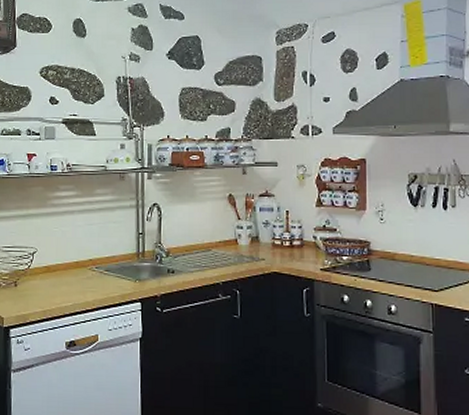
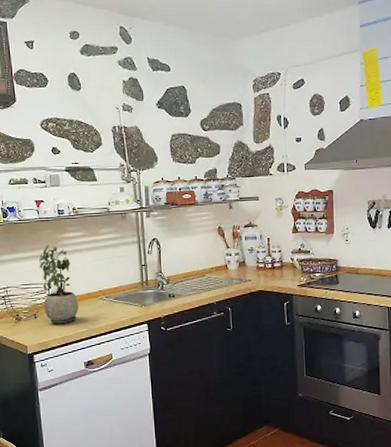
potted plant: none [26,203,64,296] -> present [39,244,79,325]

